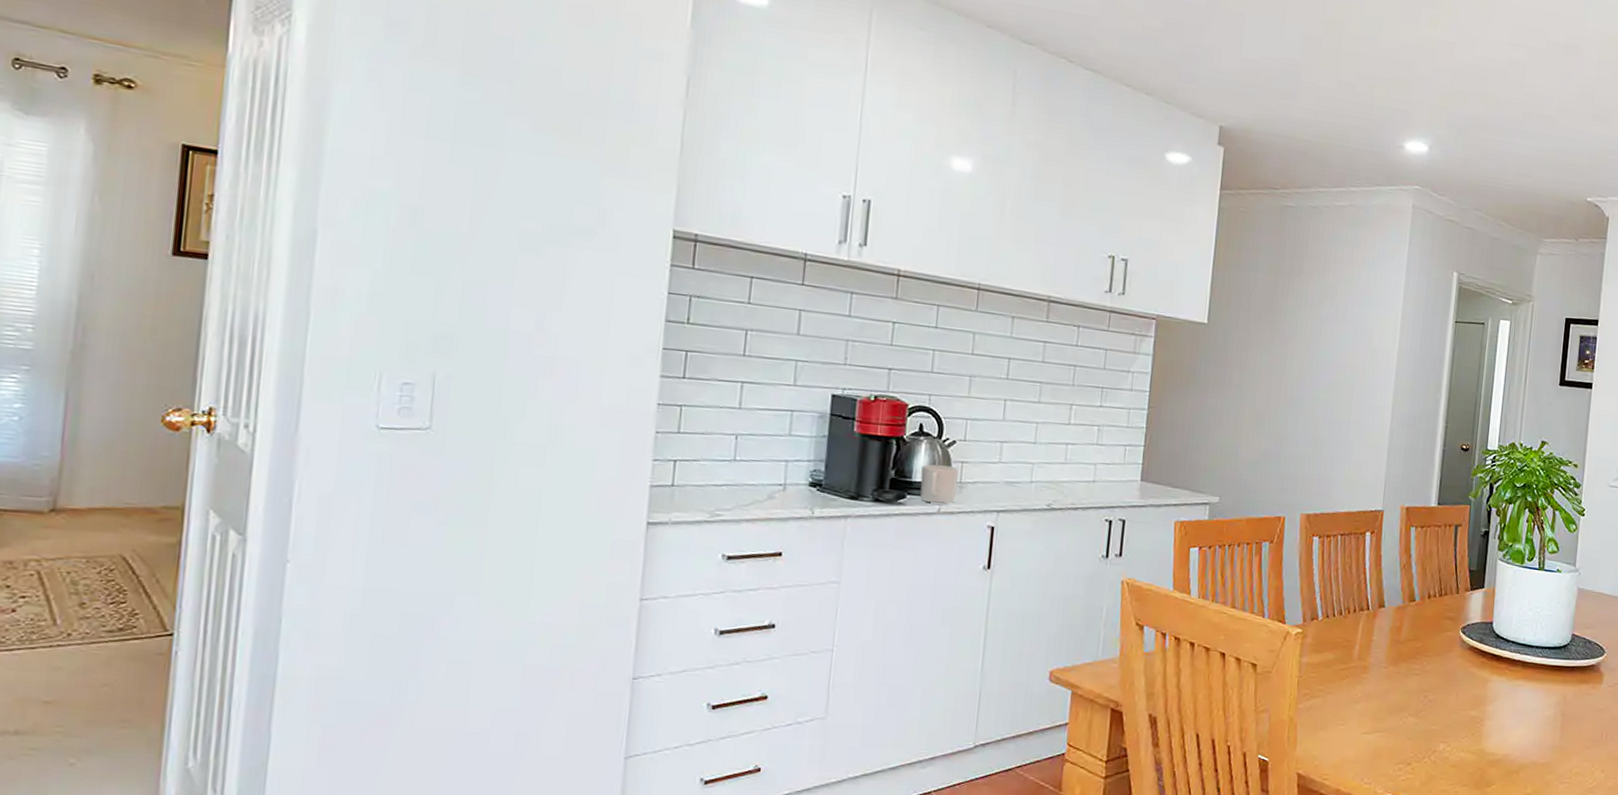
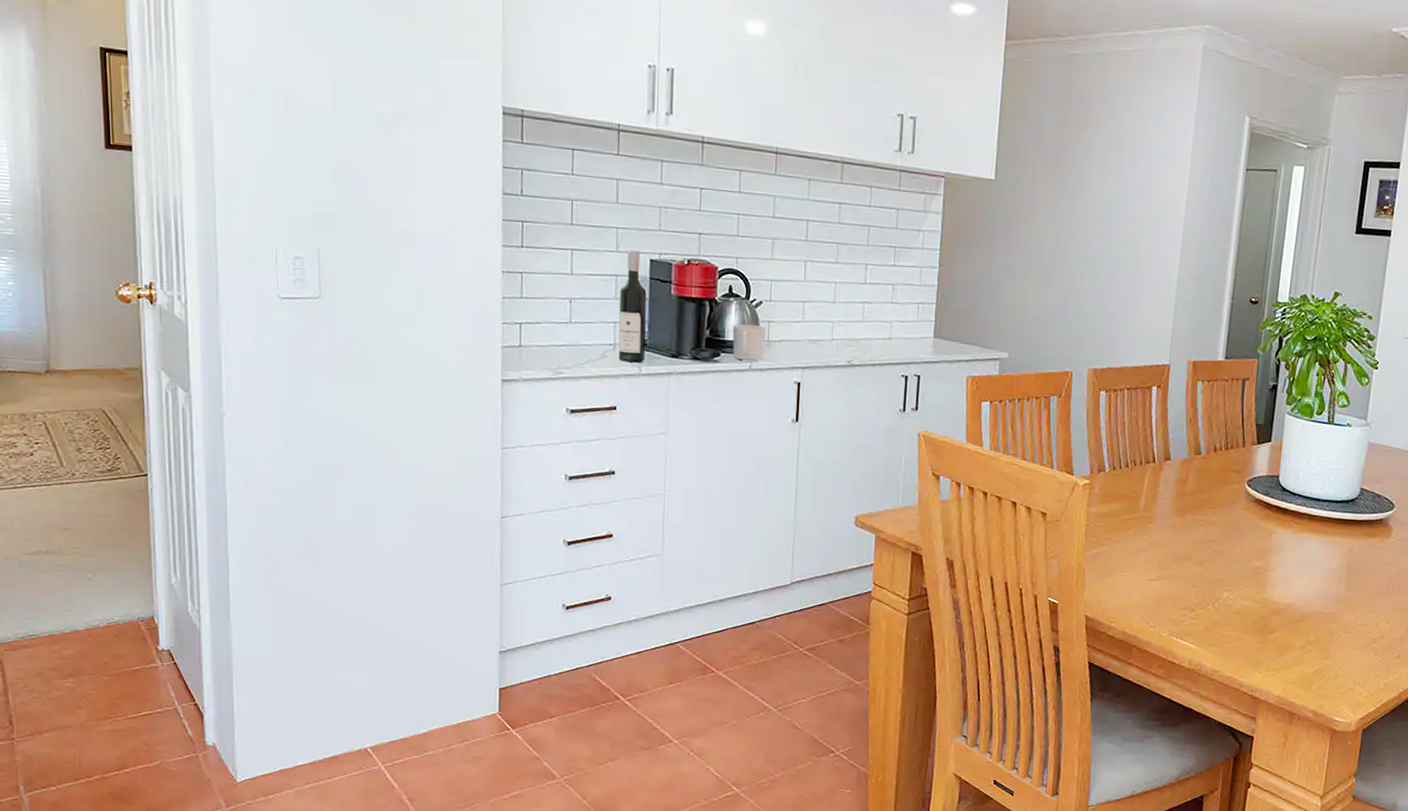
bottle: none [788,384,826,505] -> present [618,250,647,363]

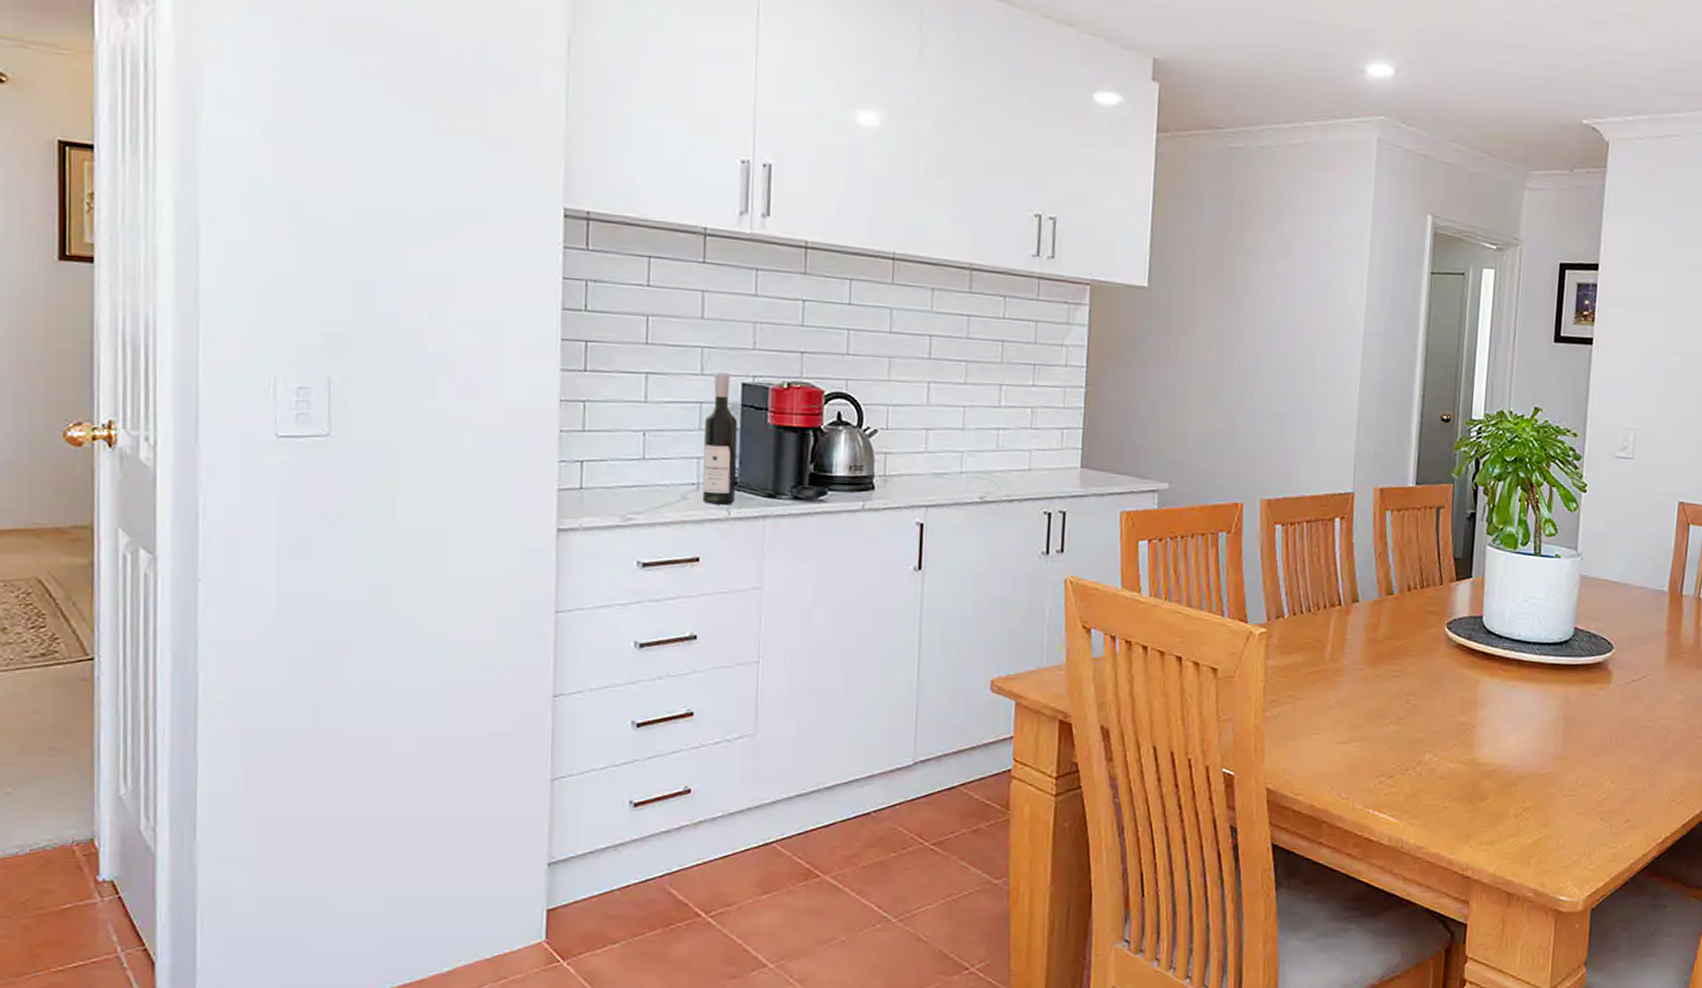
mug: present [732,324,766,361] -> none [841,456,882,500]

